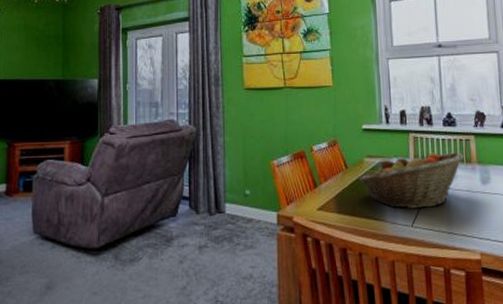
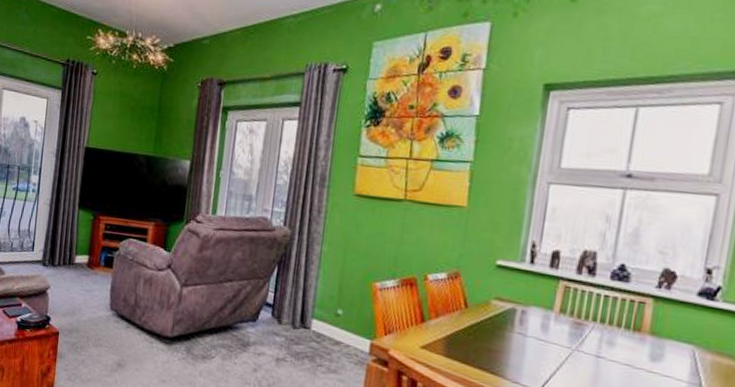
fruit basket: present [359,152,464,209] -> none [480,303,632,375]

